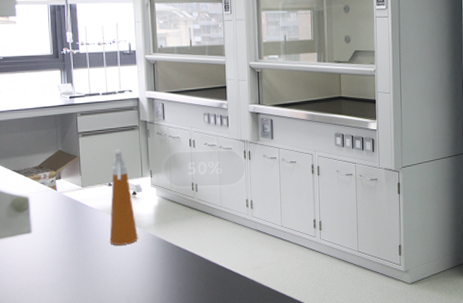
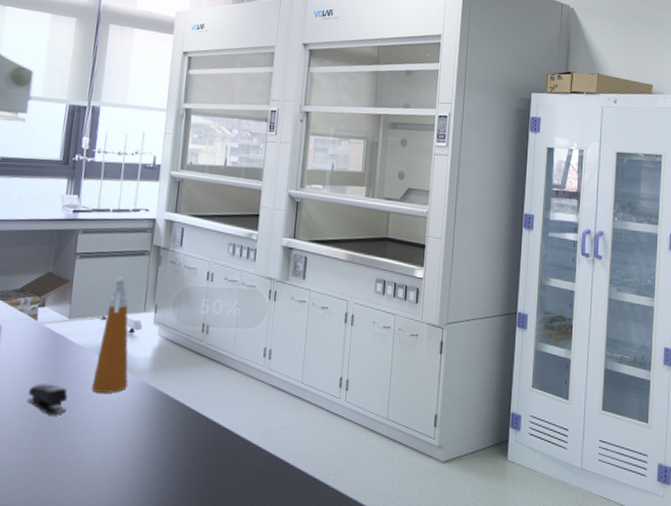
stapler: none [61,241,93,266] -> present [27,384,68,416]

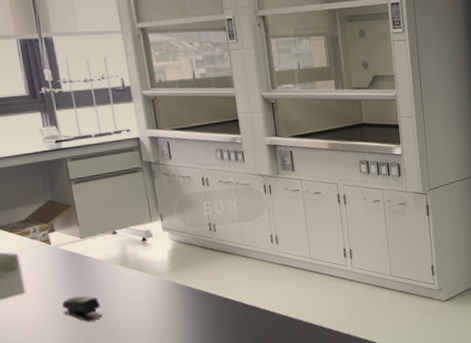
spray bottle: present [91,276,129,393] -> none [115,193,153,296]

